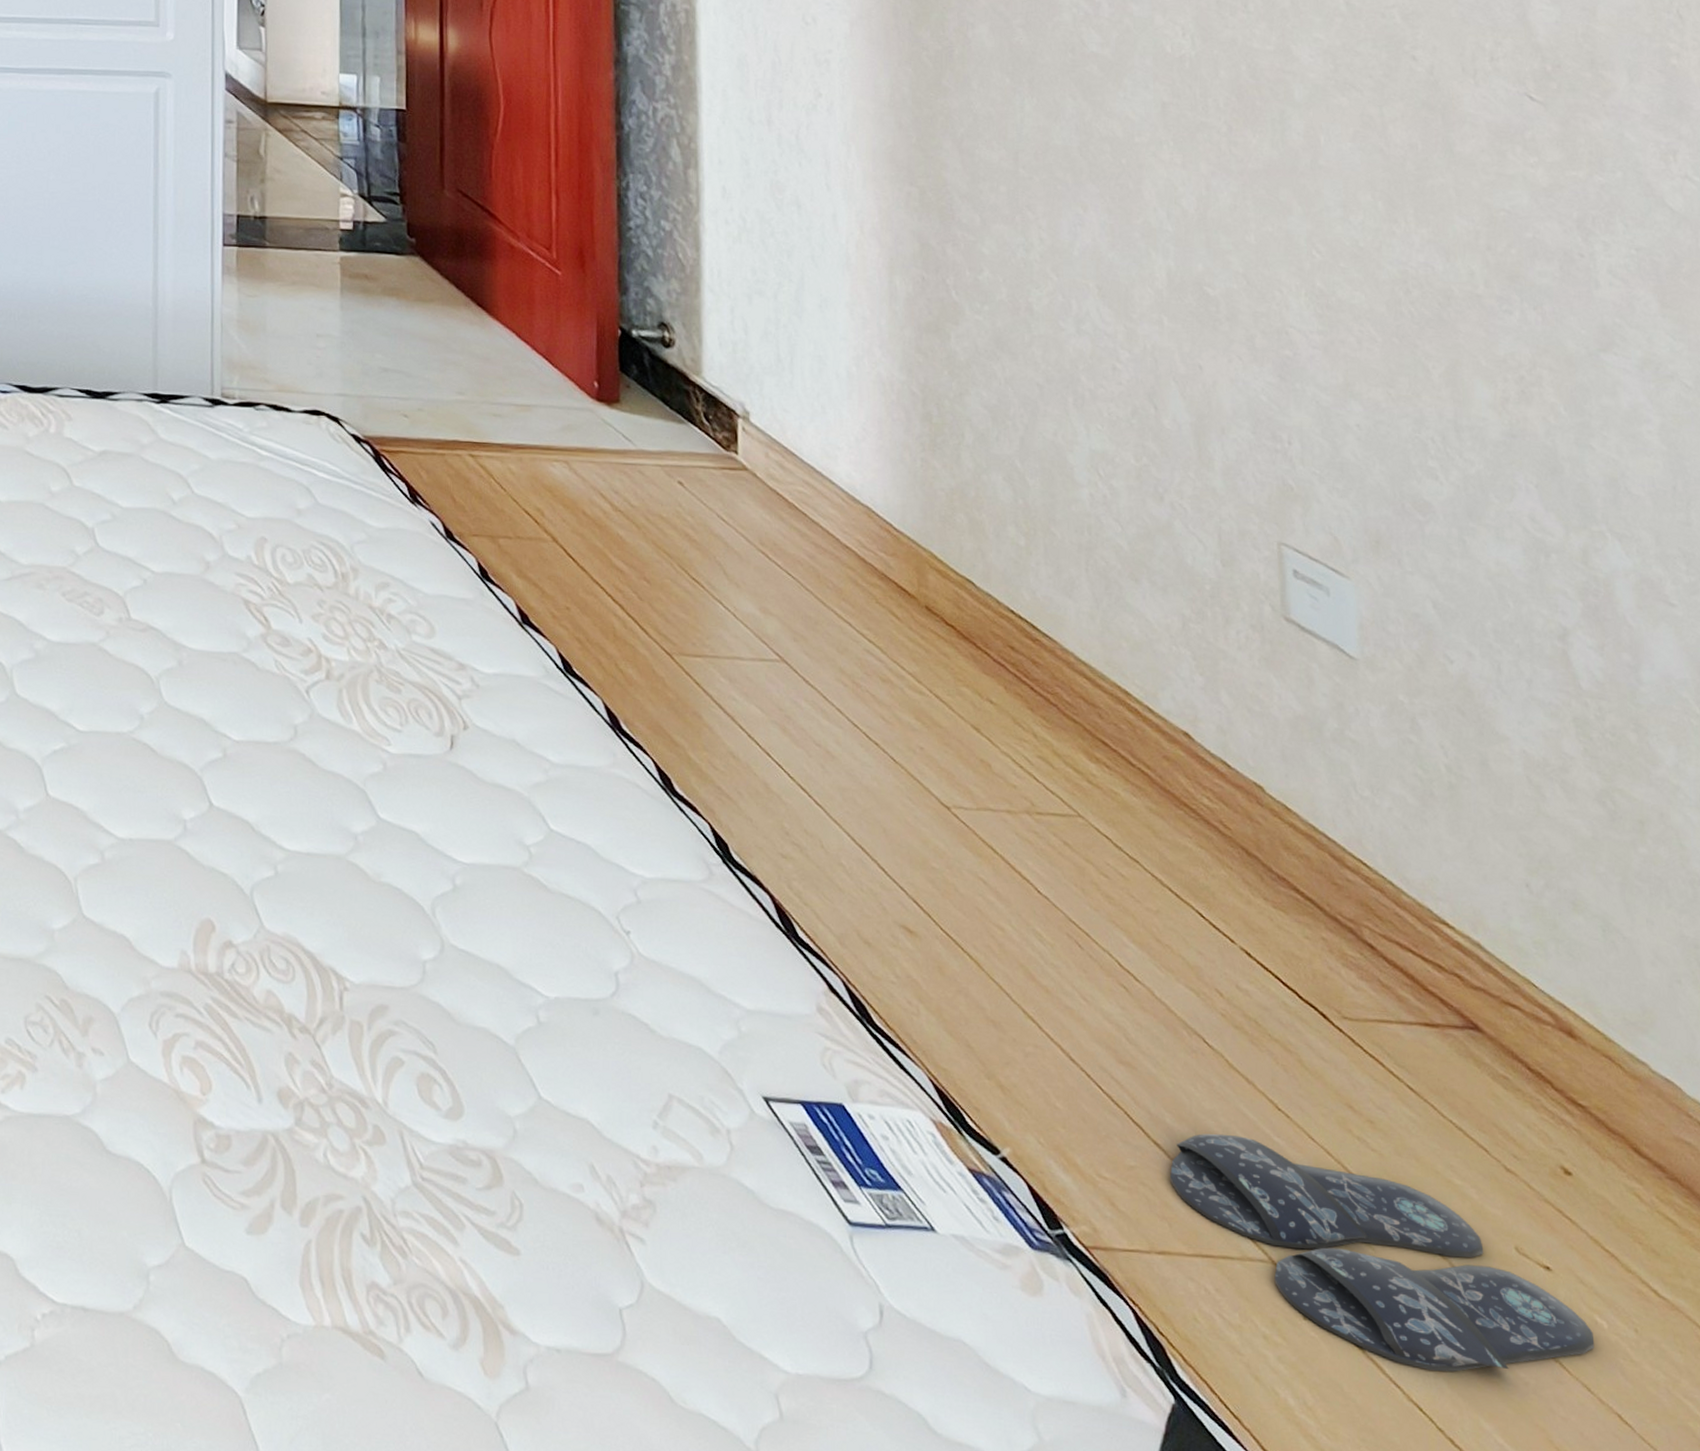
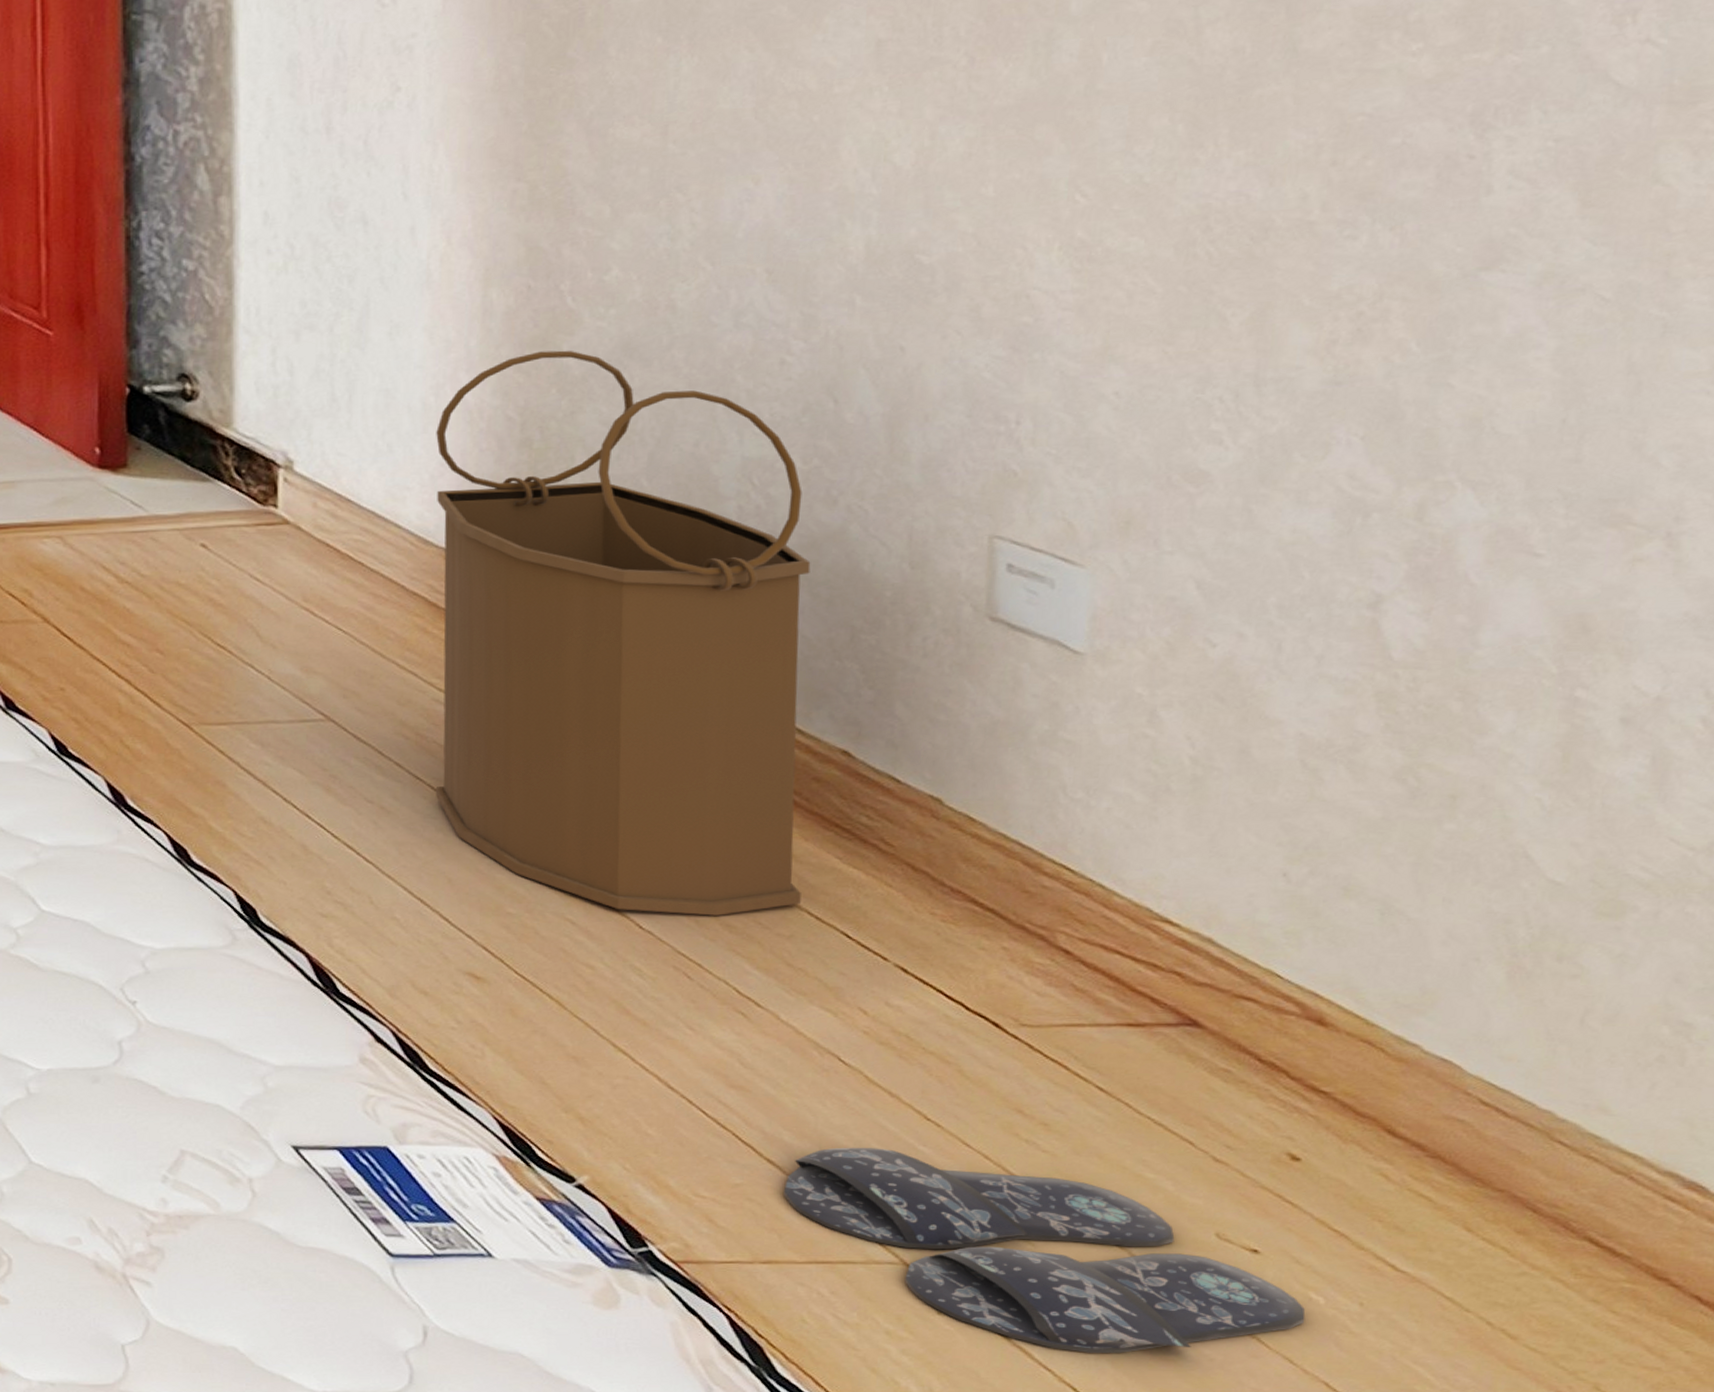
basket: none [858,336,1163,886] -> present [436,350,811,916]

